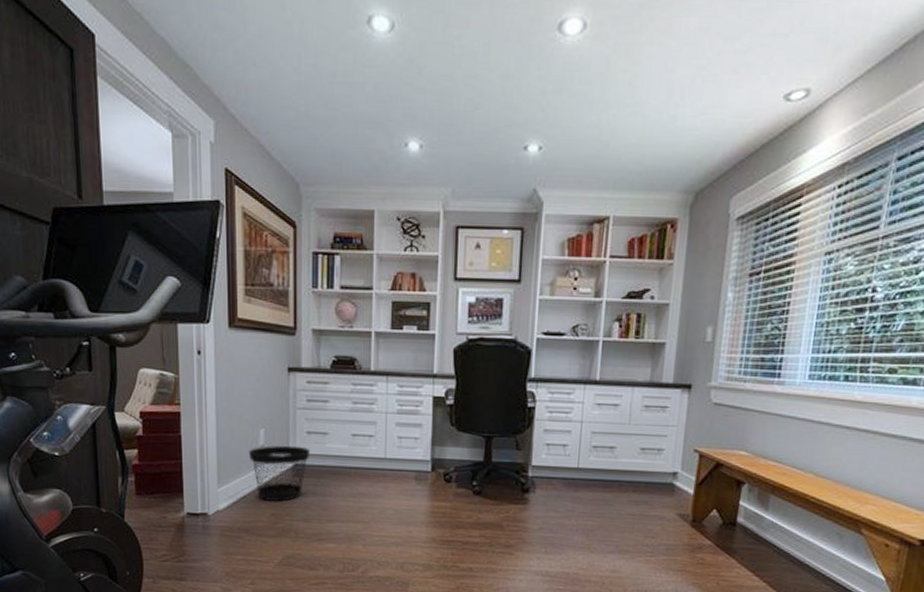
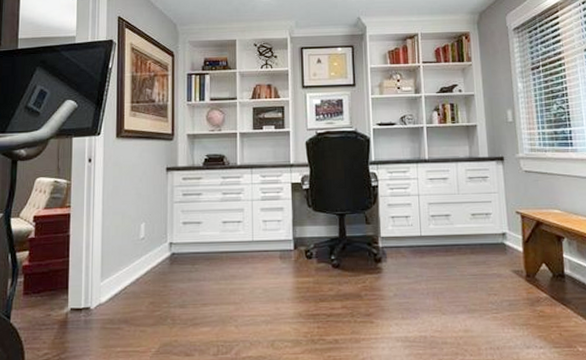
wastebasket: present [248,445,311,501] -> none [130,236,186,290]

